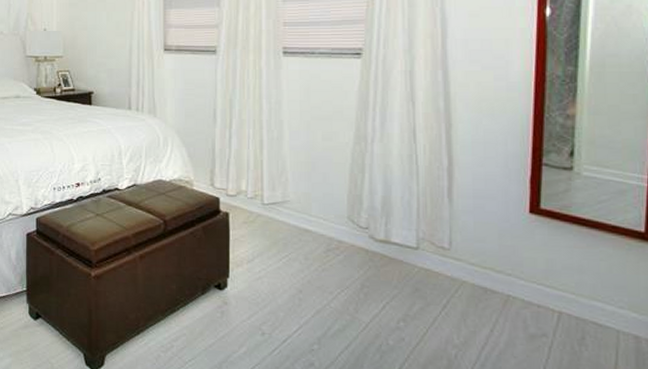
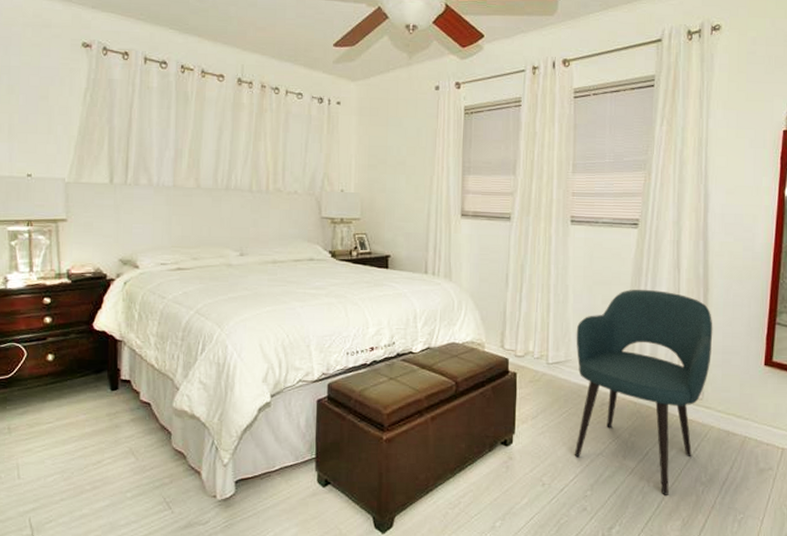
armchair: none [294,124,460,357] -> present [574,289,713,495]

